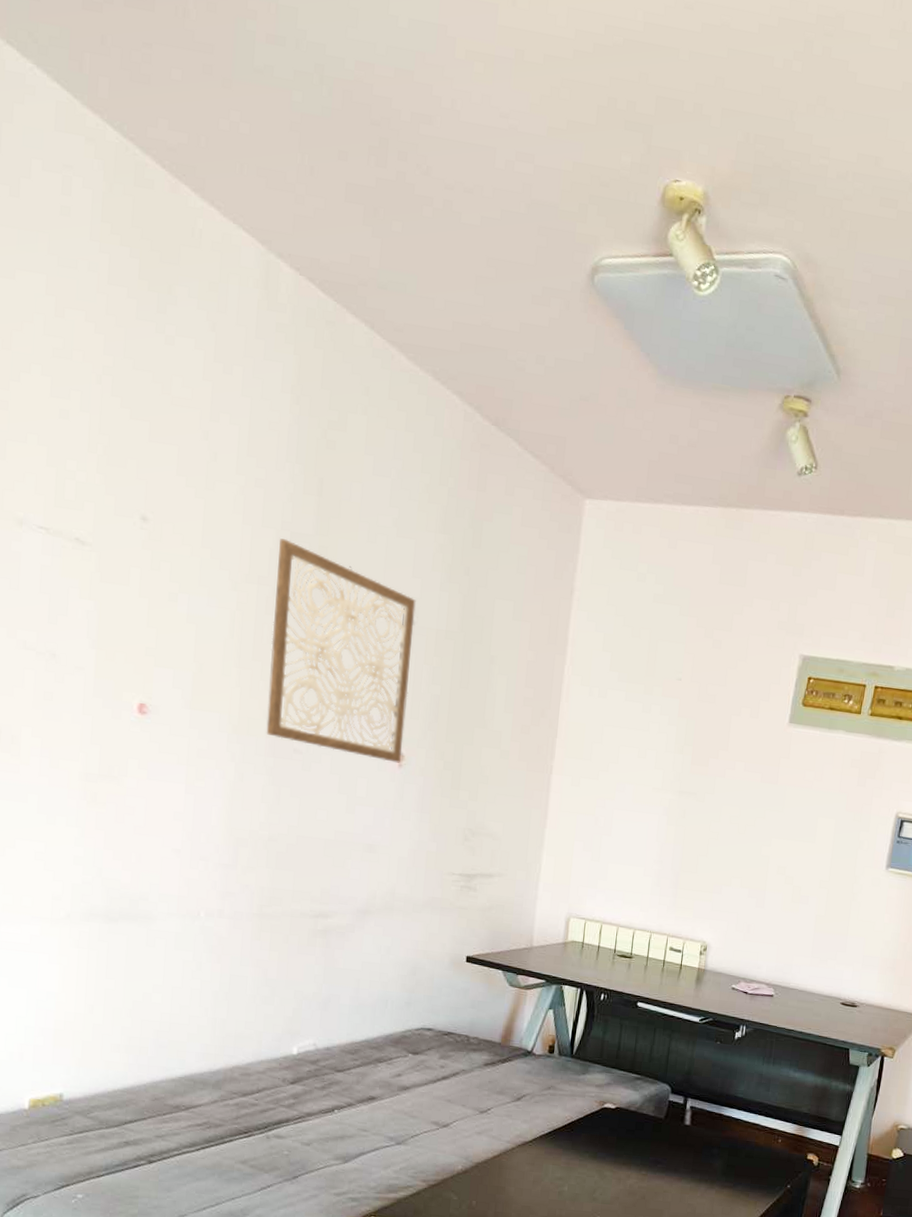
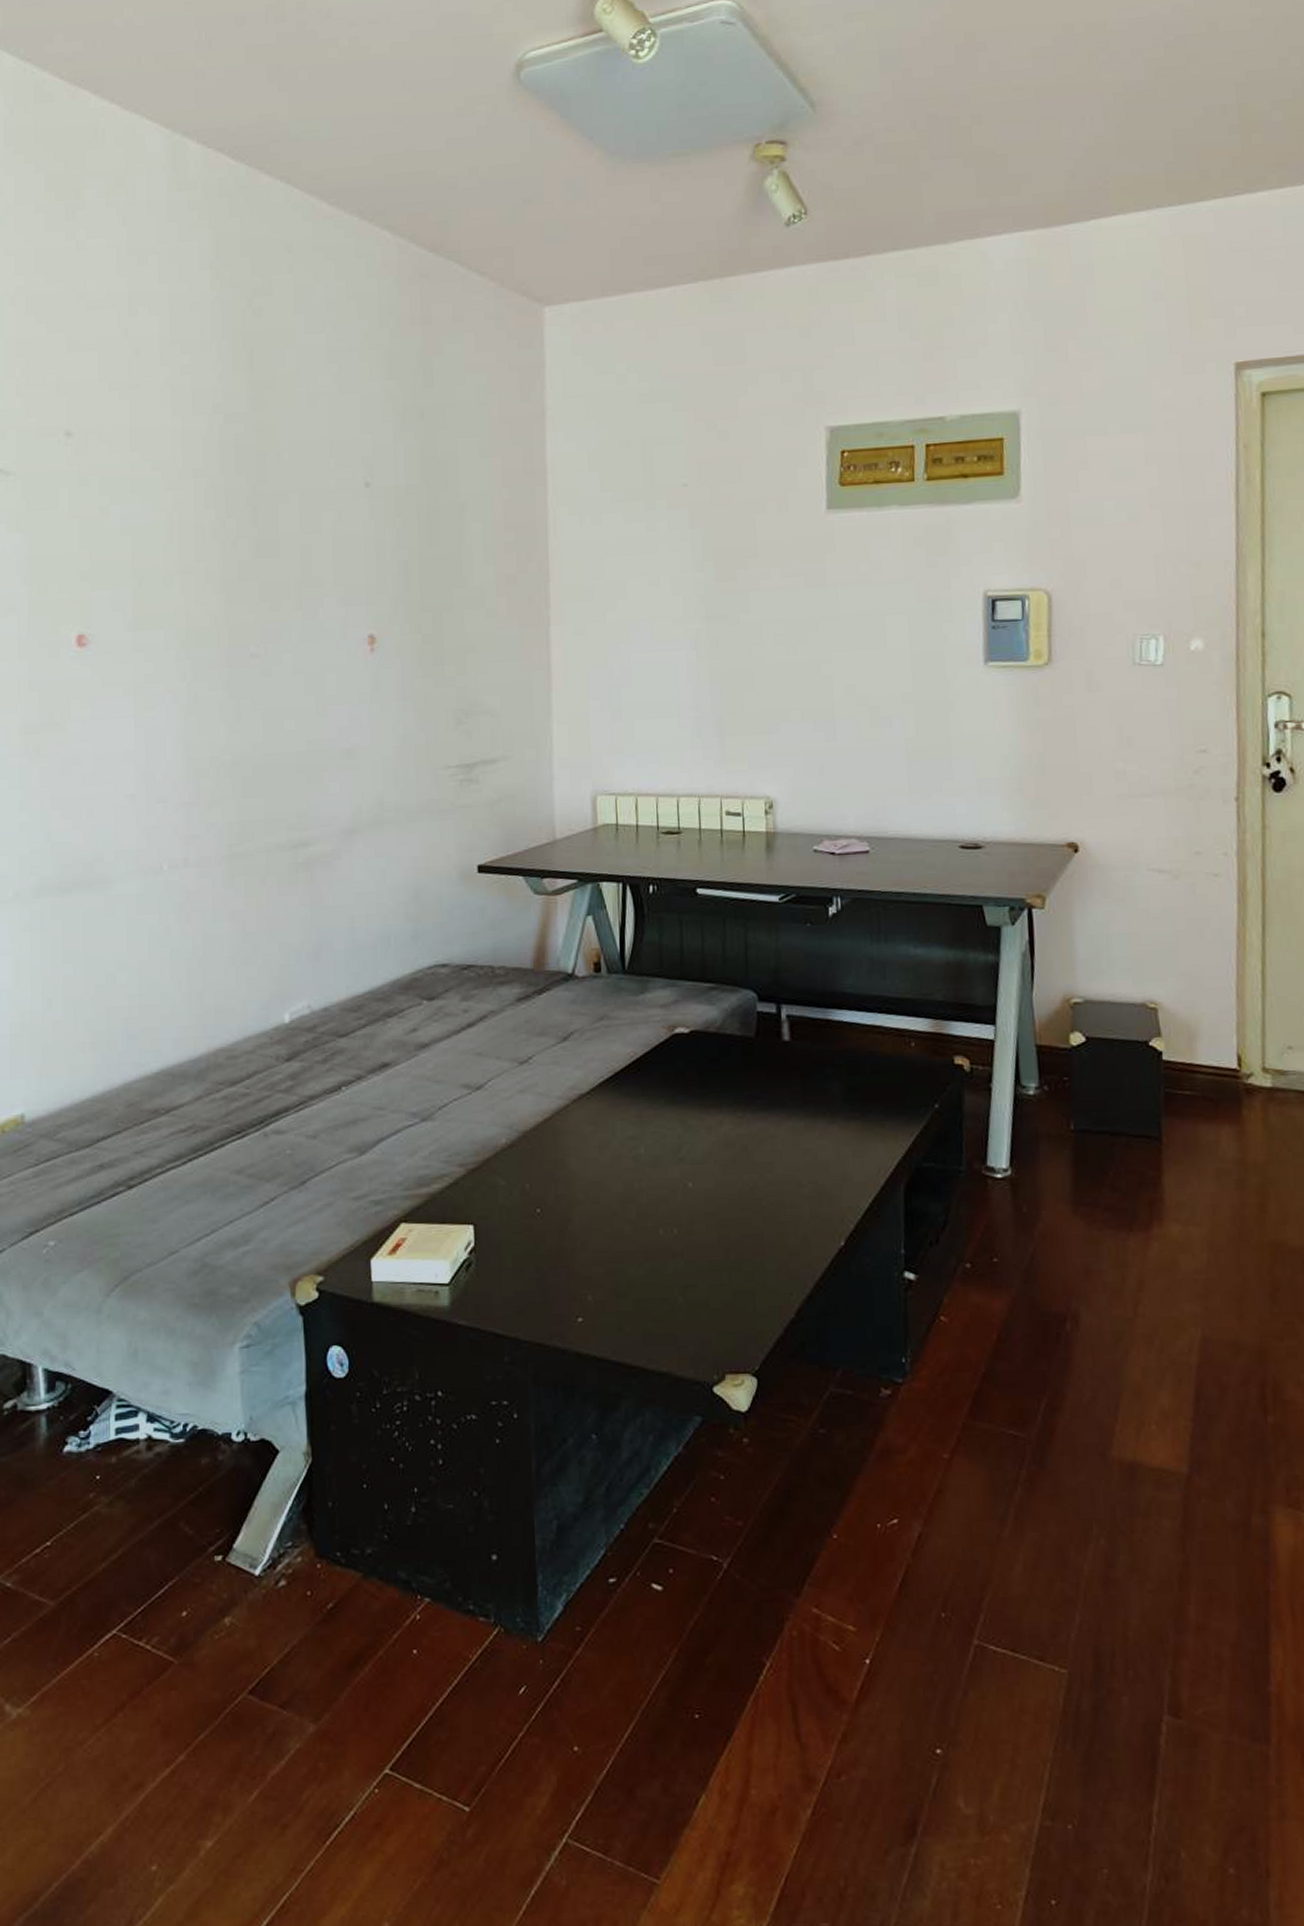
wall art: present [266,538,416,763] -> none [213,423,373,648]

